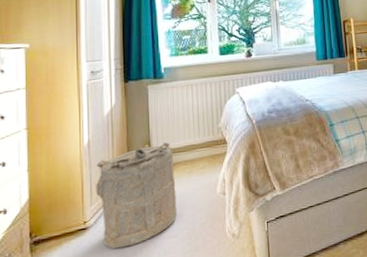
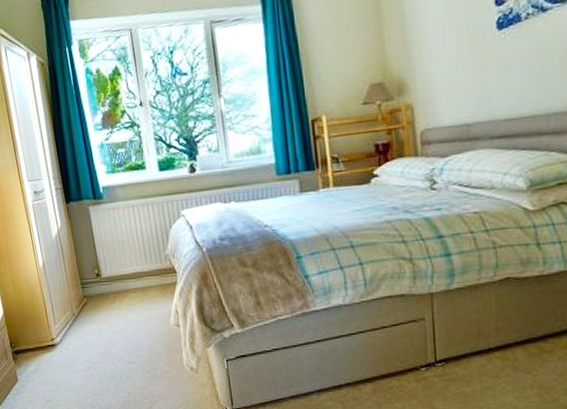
laundry hamper: present [96,142,177,249] -> none [54,267,134,367]

